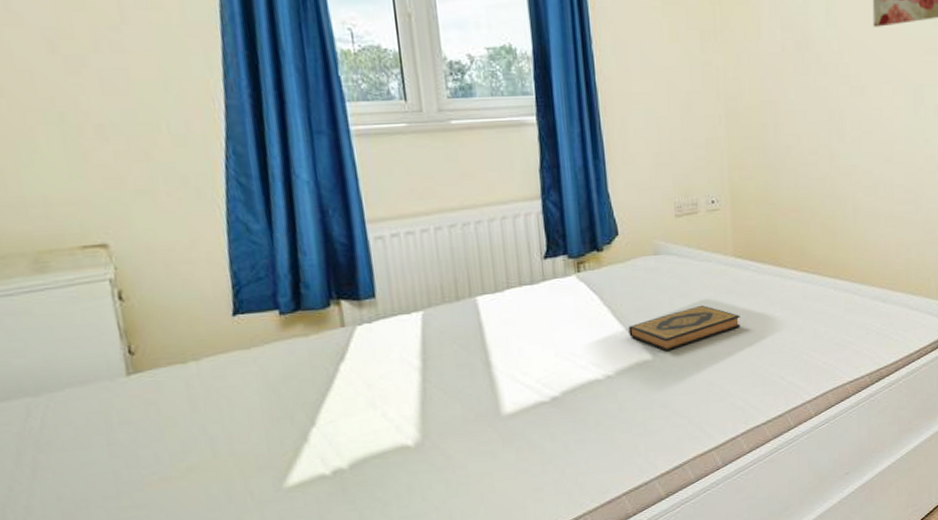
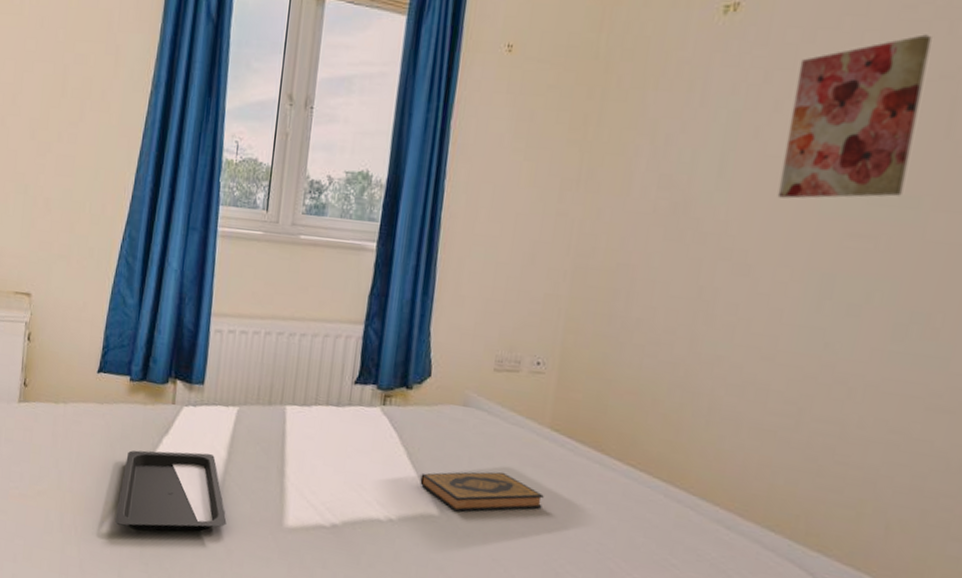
serving tray: none [297,367,438,472] -> present [115,450,227,531]

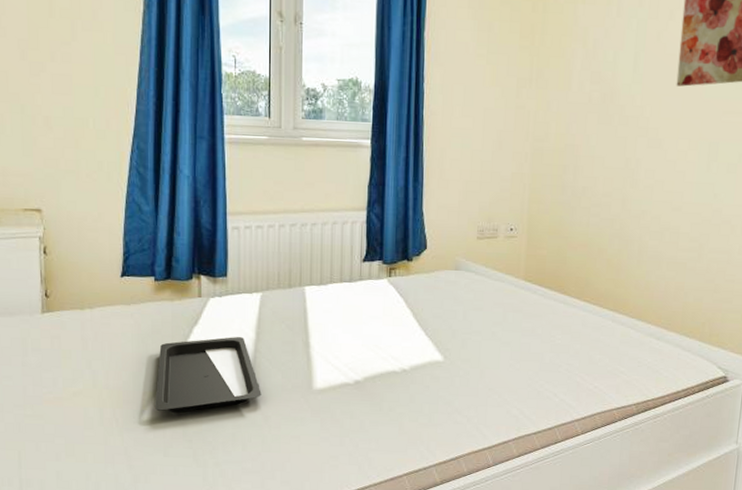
hardback book: present [420,471,544,512] -> none [425,319,524,356]

